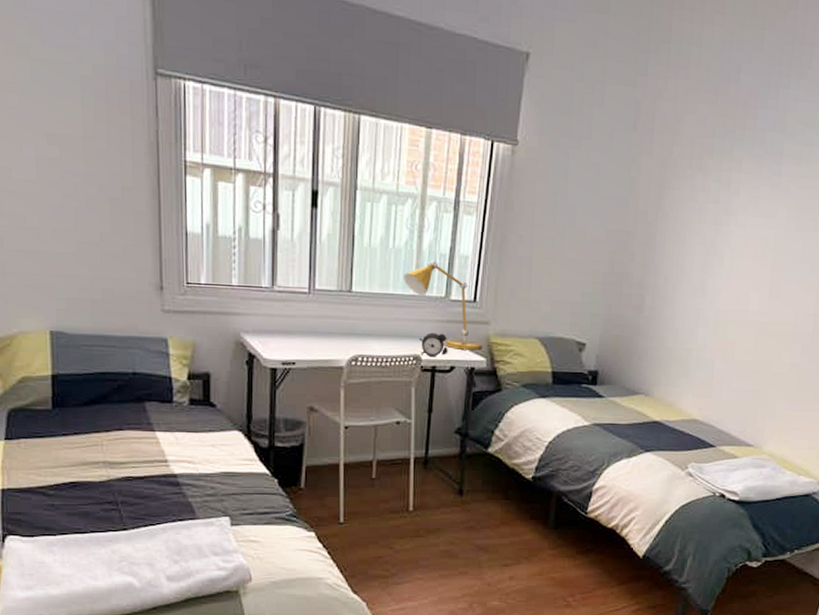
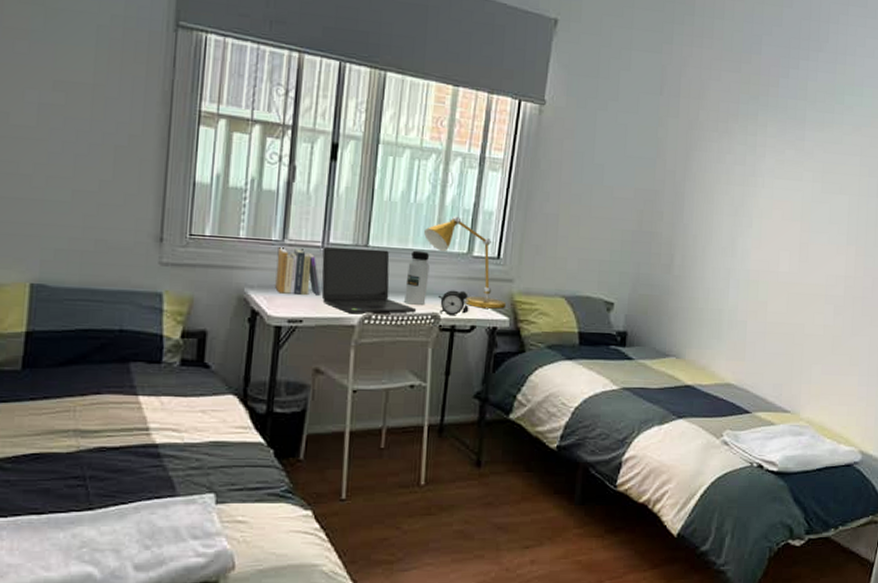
books: none [268,294,310,339] -> present [275,247,320,295]
laptop: none [310,293,400,357] -> present [321,247,417,314]
water bottle: none [388,295,410,348] -> present [404,250,430,306]

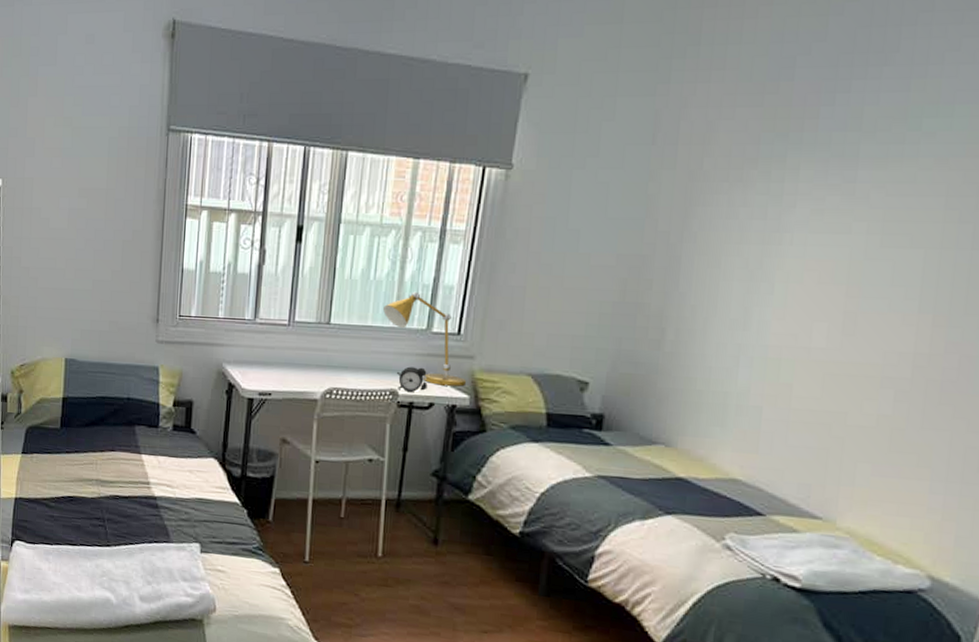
books: present [275,247,320,295] -> none [248,326,287,371]
laptop: present [321,247,417,314] -> none [288,325,376,389]
water bottle: present [404,250,430,306] -> none [364,327,389,382]

